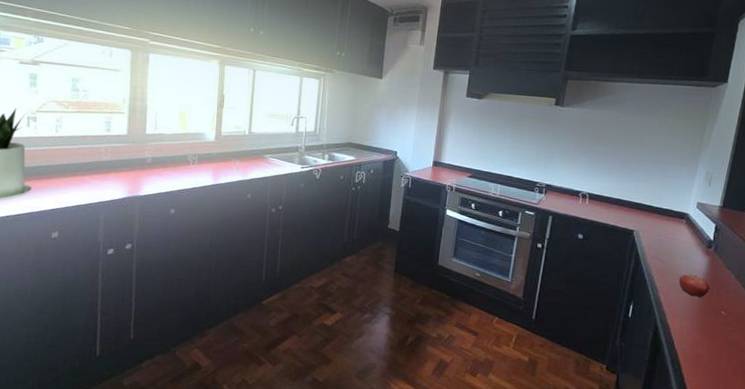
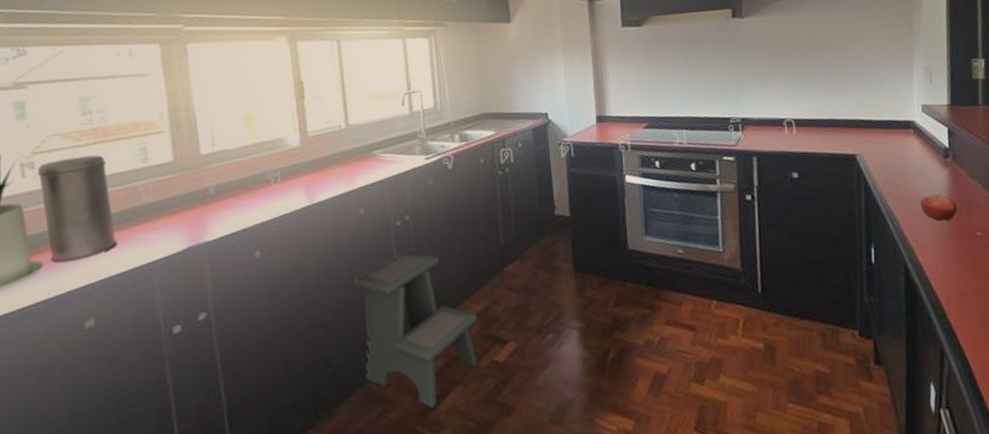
canister: none [36,119,83,191] -> present [37,155,118,264]
step stool: none [231,231,318,346] -> present [354,250,478,408]

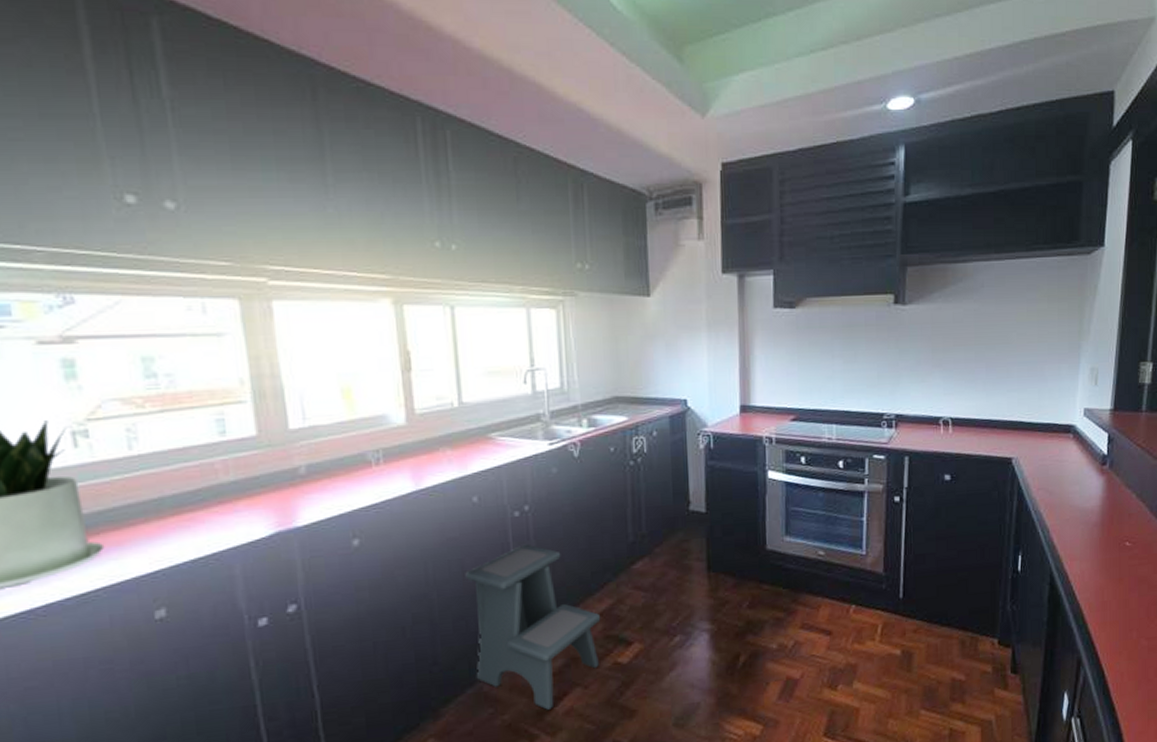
canister: present [37,155,118,264] -> none [92,425,192,547]
fruit: present [920,193,957,221] -> none [1073,501,1109,530]

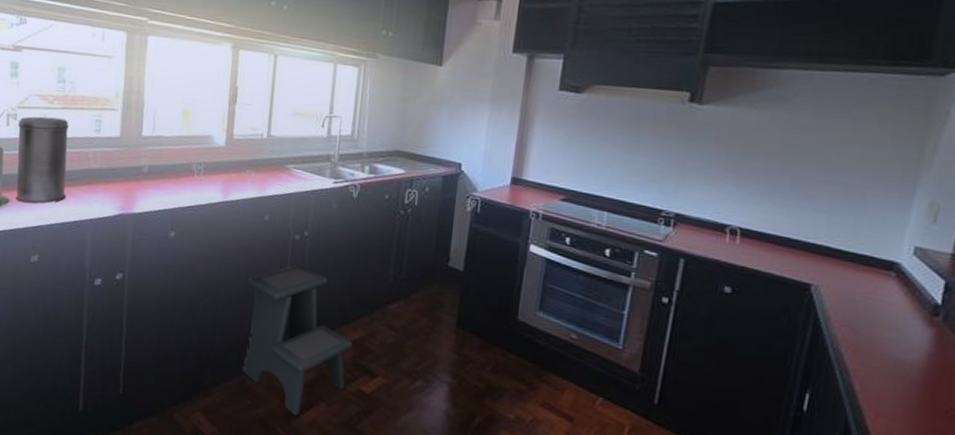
canister: none [92,425,192,547] -> present [15,116,69,204]

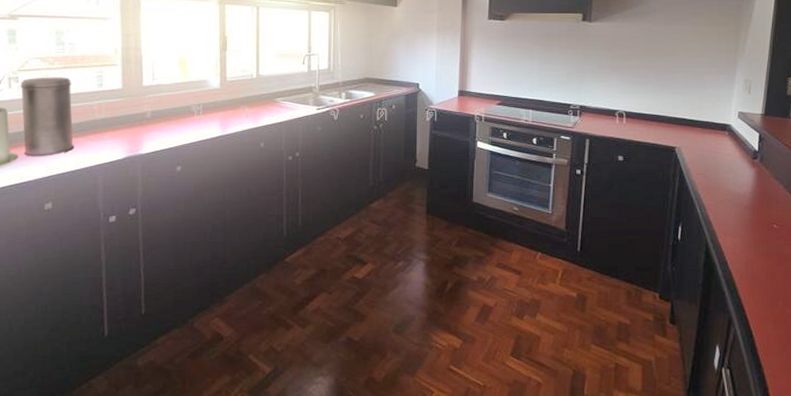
step stool: present [242,264,353,416] -> none [251,180,345,307]

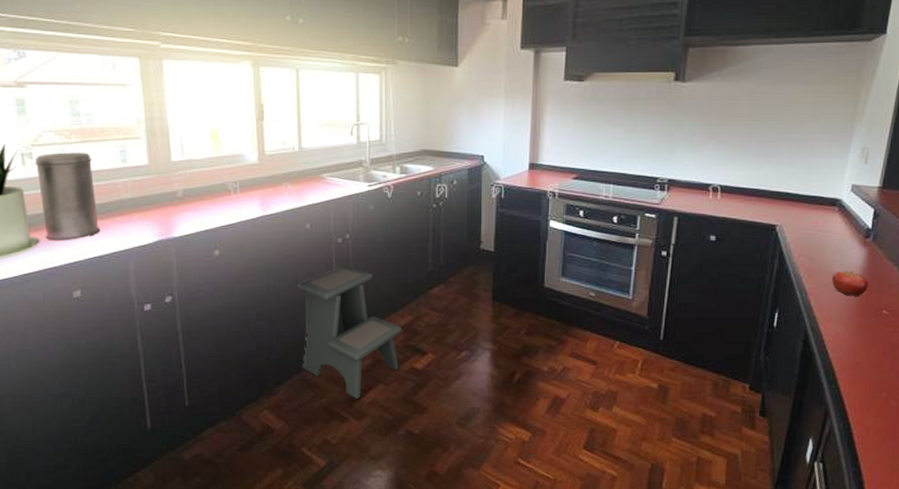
step stool: none [251,180,345,307] -> present [298,265,402,399]
fruit: none [727,188,759,212] -> present [832,270,868,296]

